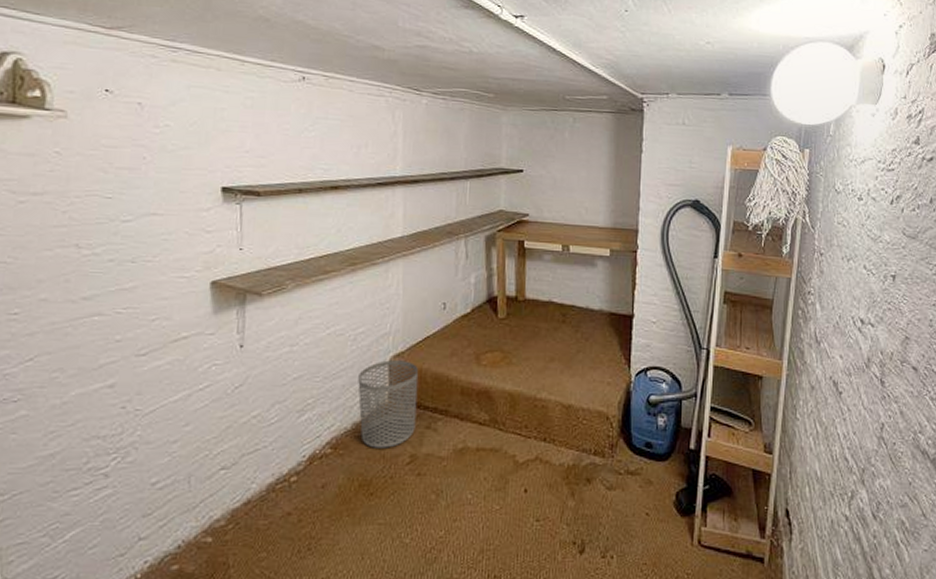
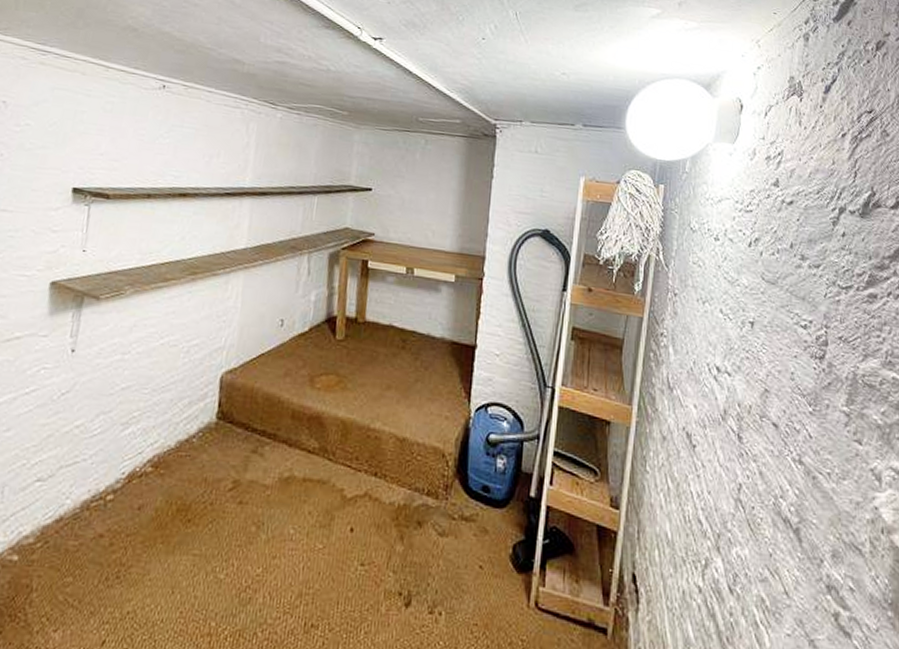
waste bin: present [358,360,419,448] -> none [184,376,250,471]

